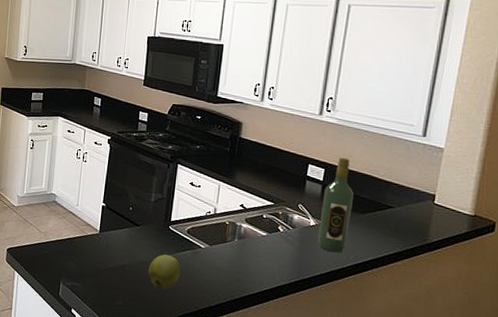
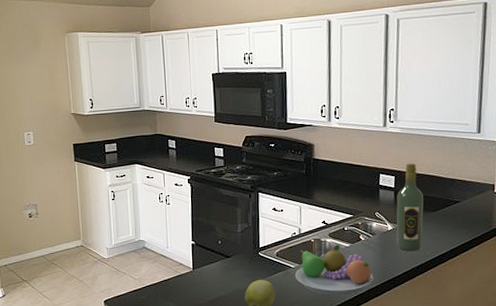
fruit bowl: none [203,230,288,288] -> present [294,245,374,296]

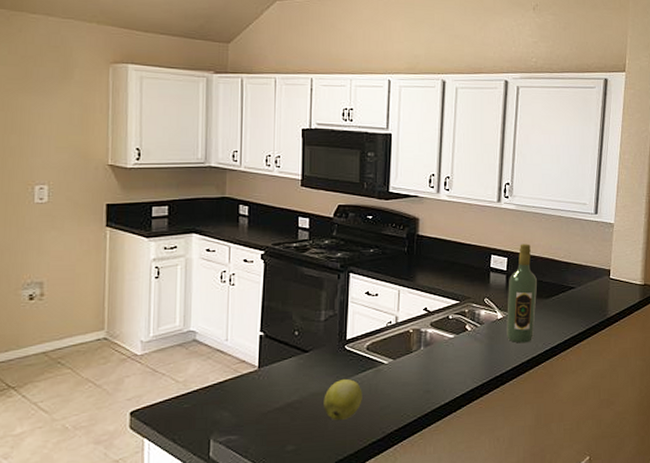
fruit bowl: present [294,245,374,296] -> none [387,336,479,397]

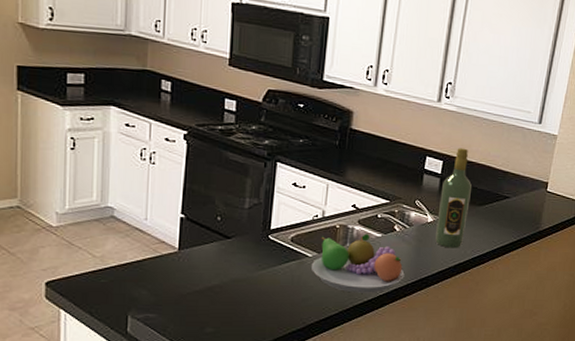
apple: present [323,379,362,420] -> none [244,269,285,307]
fruit bowl: none [387,336,479,397] -> present [311,234,405,293]

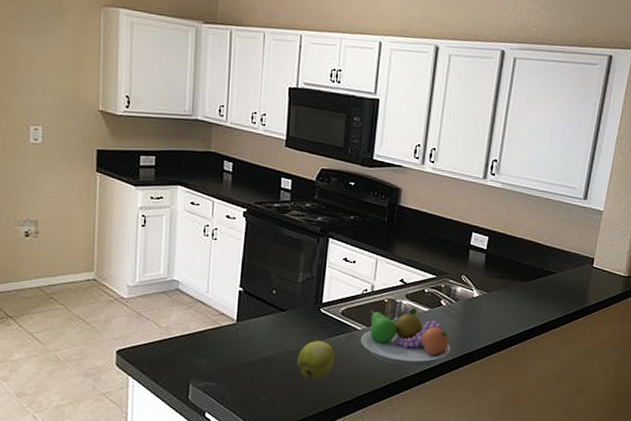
apple: none [244,269,285,307] -> present [297,341,335,379]
wine bottle: present [435,148,472,248] -> none [481,224,517,324]

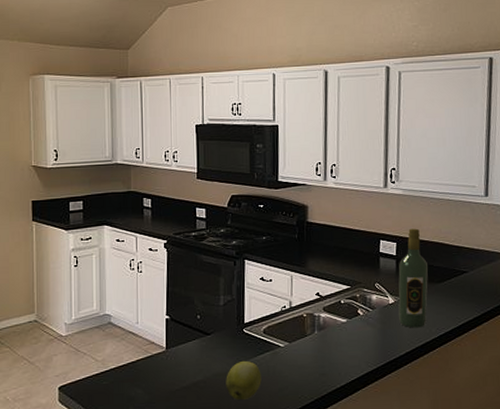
fruit bowl: present [360,308,451,367] -> none [284,320,373,380]
wine bottle: none [481,224,517,324] -> present [398,228,428,328]

